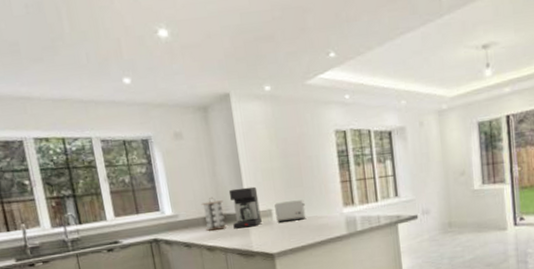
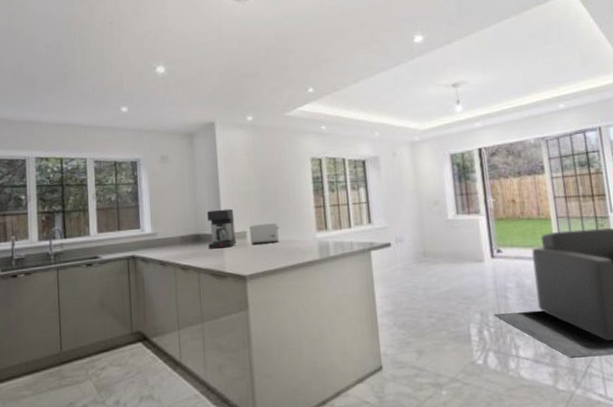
spice rack: present [201,196,227,231] -> none [179,216,202,250]

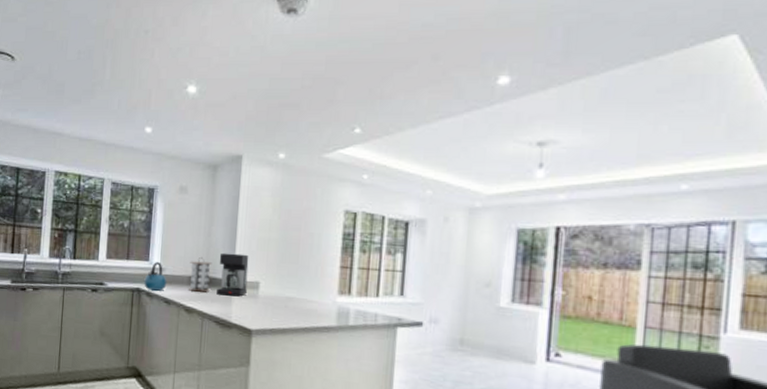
kettle: none [138,228,161,256] -> present [144,262,167,291]
spice rack: none [179,216,202,250] -> present [189,256,212,292]
toaster: present [250,223,280,245] -> none [262,276,296,300]

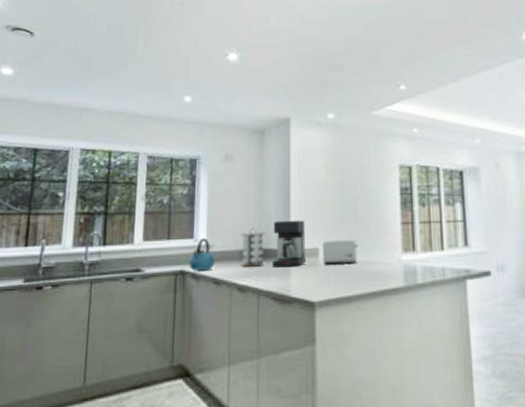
toaster: none [262,276,296,300] -> present [323,240,358,265]

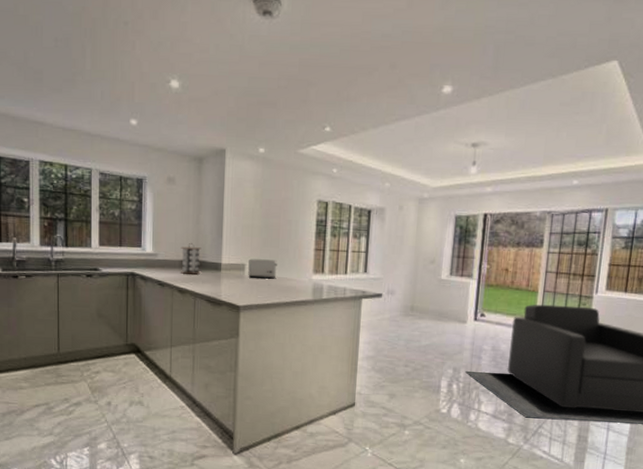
kettle: present [188,238,216,271] -> none [138,248,160,275]
coffee maker: present [272,220,306,268] -> none [207,238,235,278]

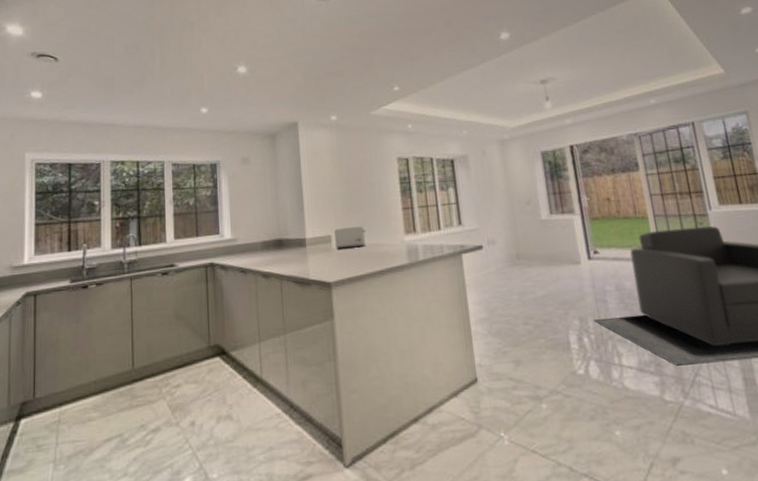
spice rack: present [180,242,202,275] -> none [261,221,285,256]

